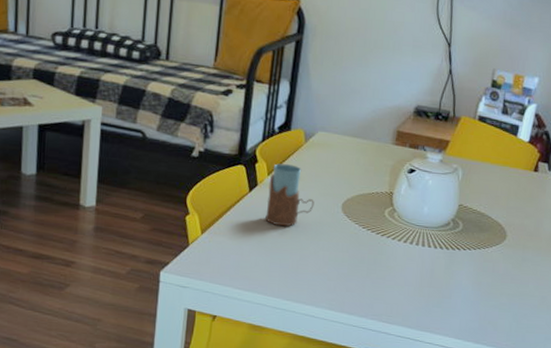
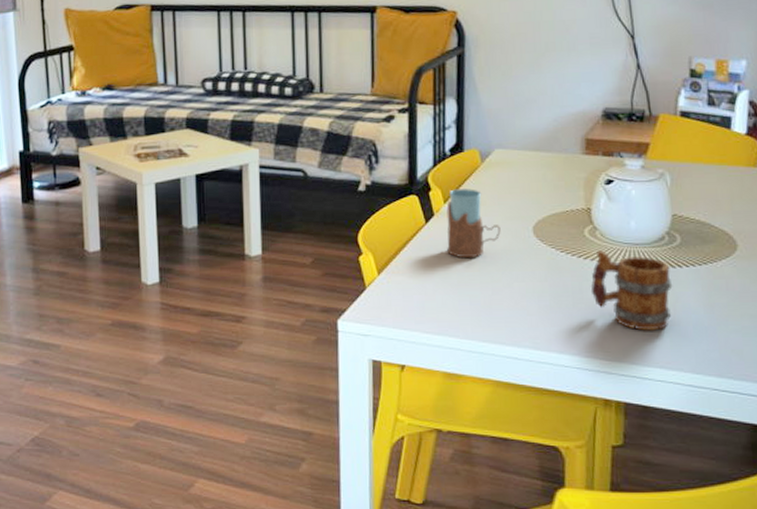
mug: none [383,229,451,301] -> present [590,250,673,331]

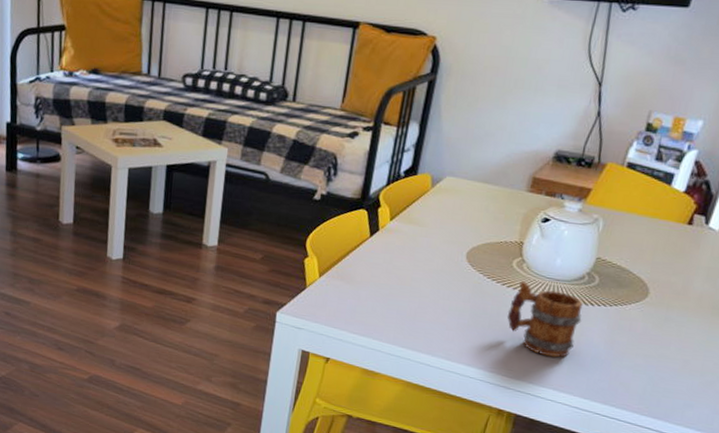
drinking glass: present [446,189,501,259] -> none [385,209,438,274]

